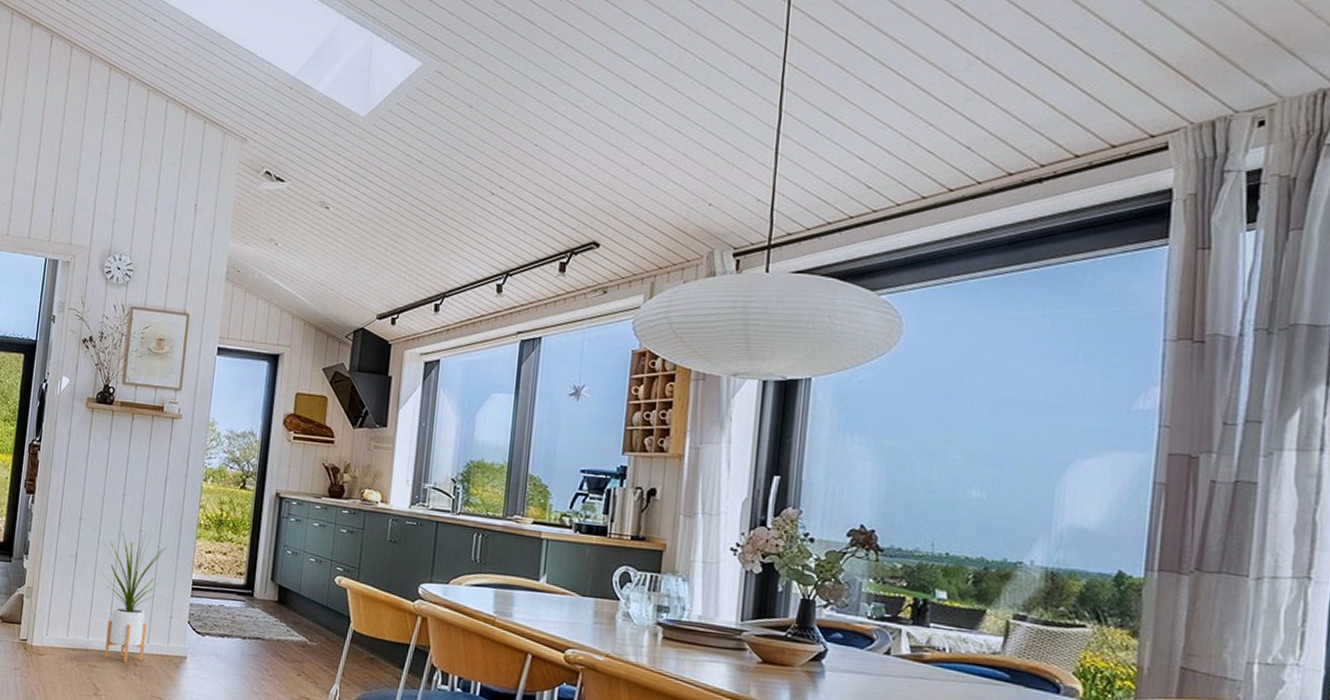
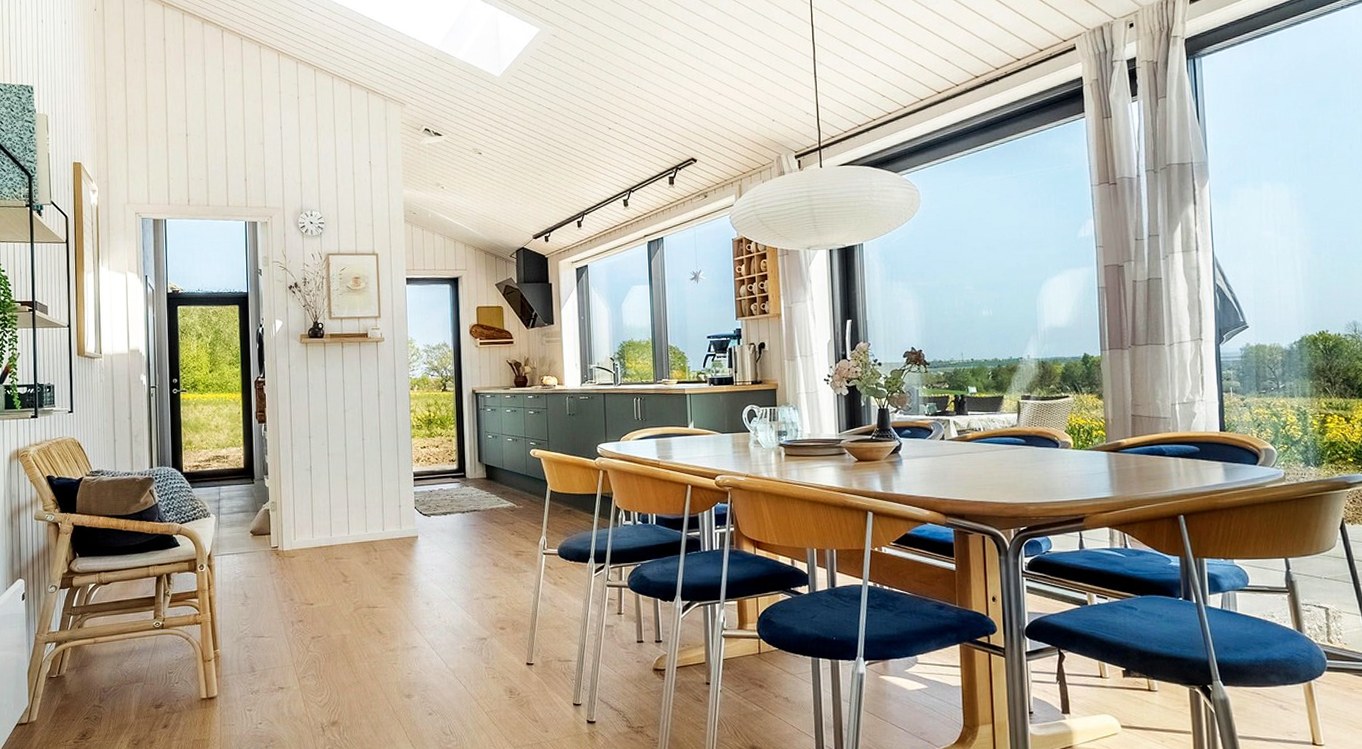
house plant: present [100,532,167,663] -> none [333,439,390,551]

